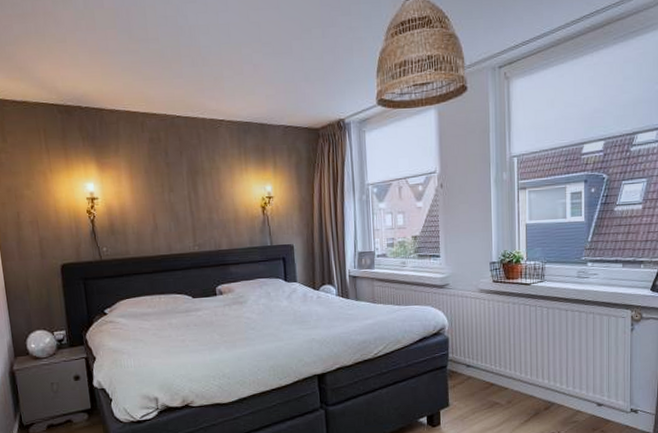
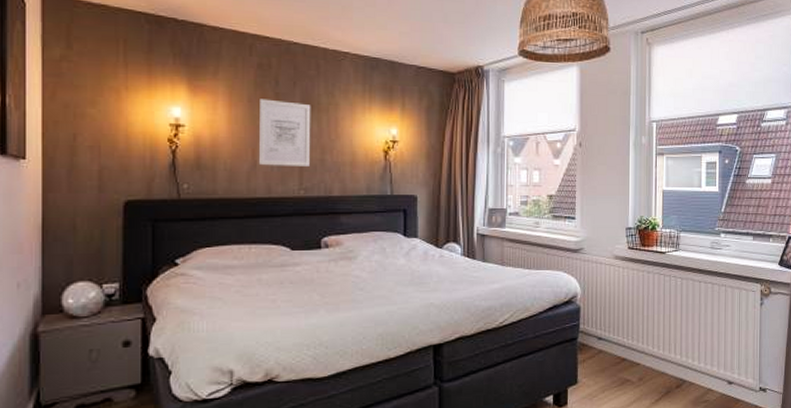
wall art: none [154,169,200,228] -> present [258,99,311,166]

